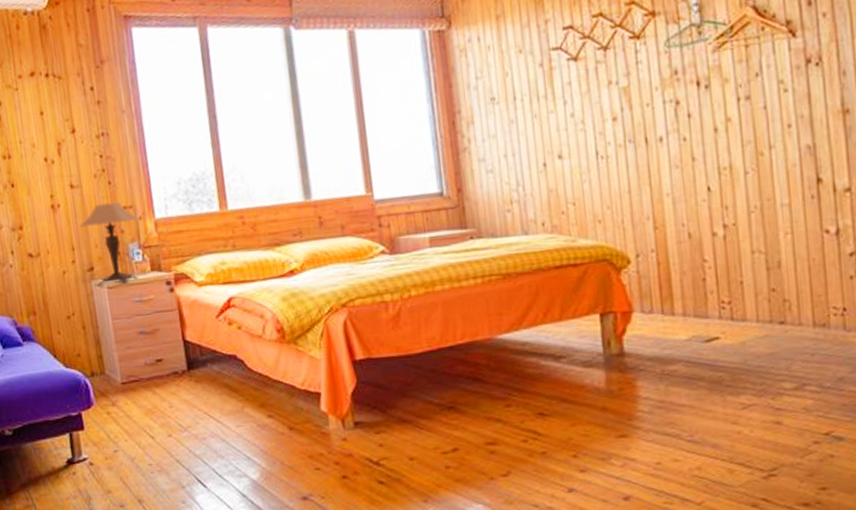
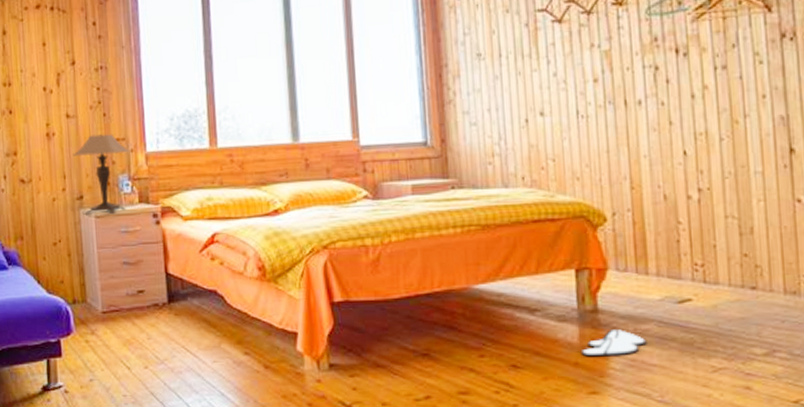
slippers: none [608,371,675,401] -> present [580,328,647,357]

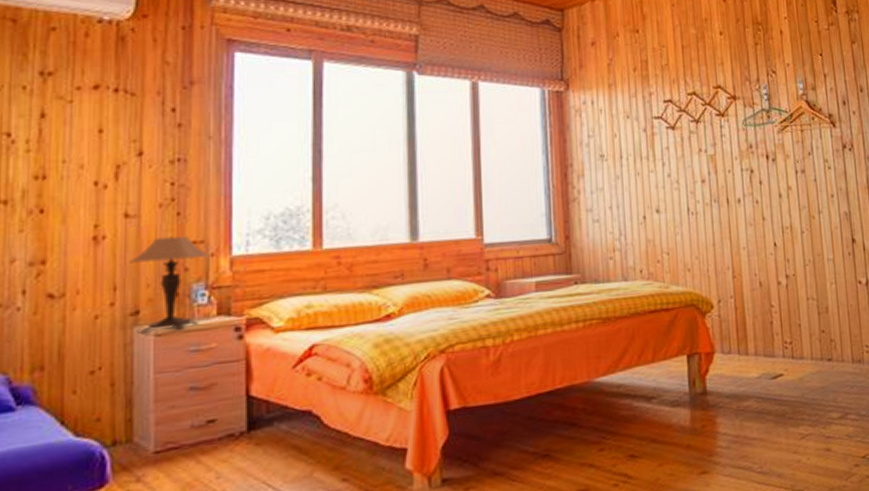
slippers: present [580,328,647,357] -> none [692,408,748,439]

